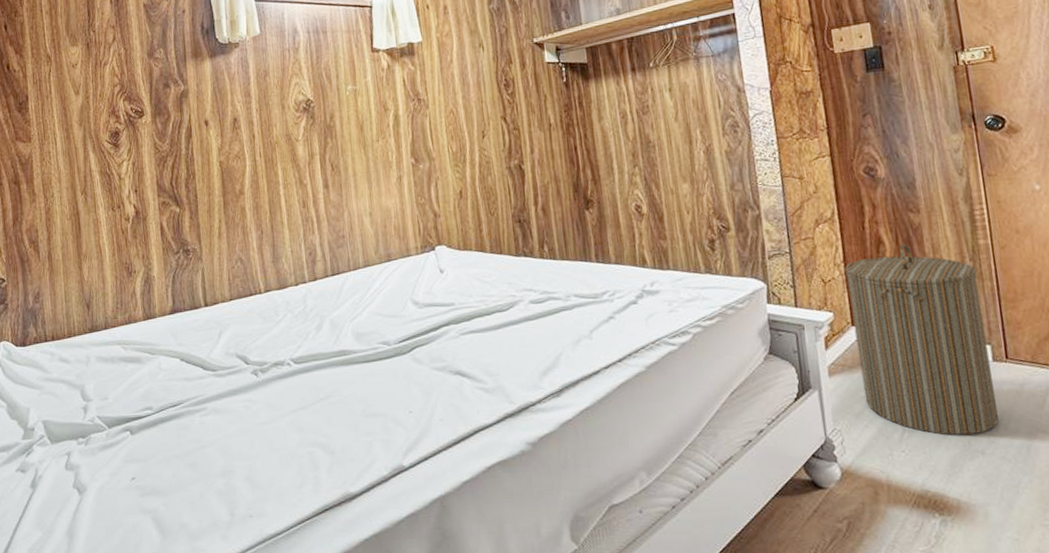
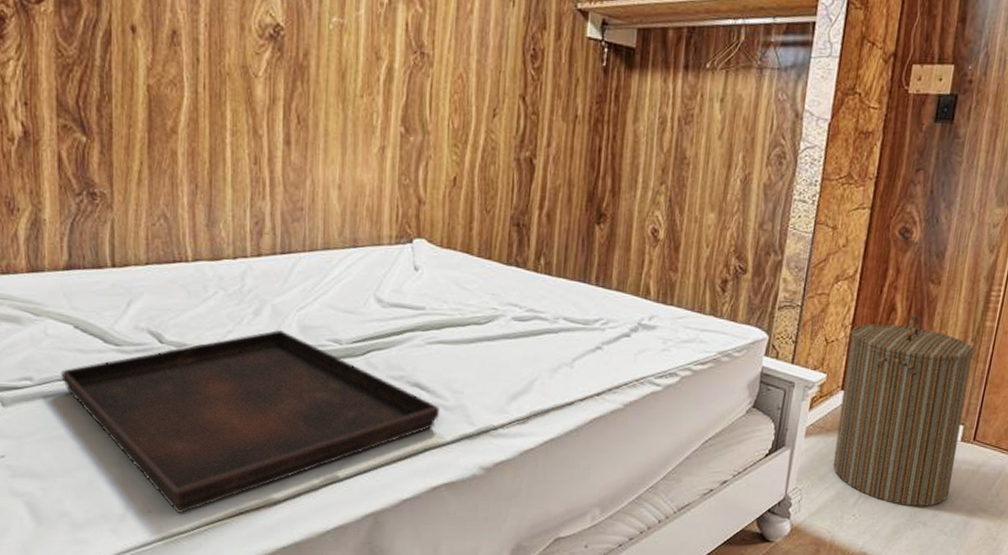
serving tray: none [173,339,483,515] -> present [61,329,440,513]

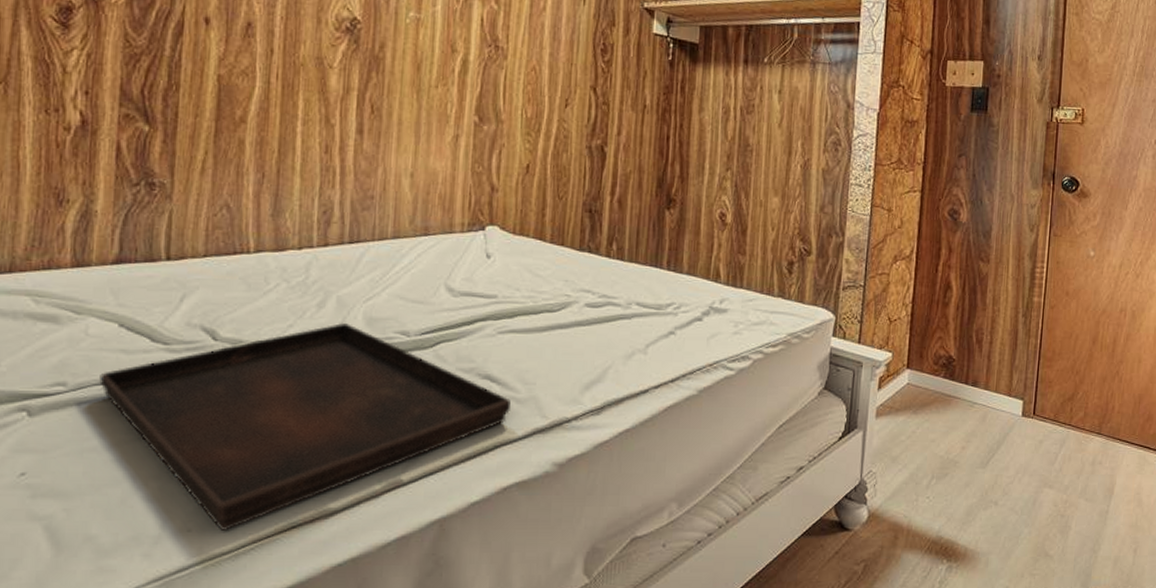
laundry hamper: present [833,314,975,507] -> none [904,291,1026,486]

